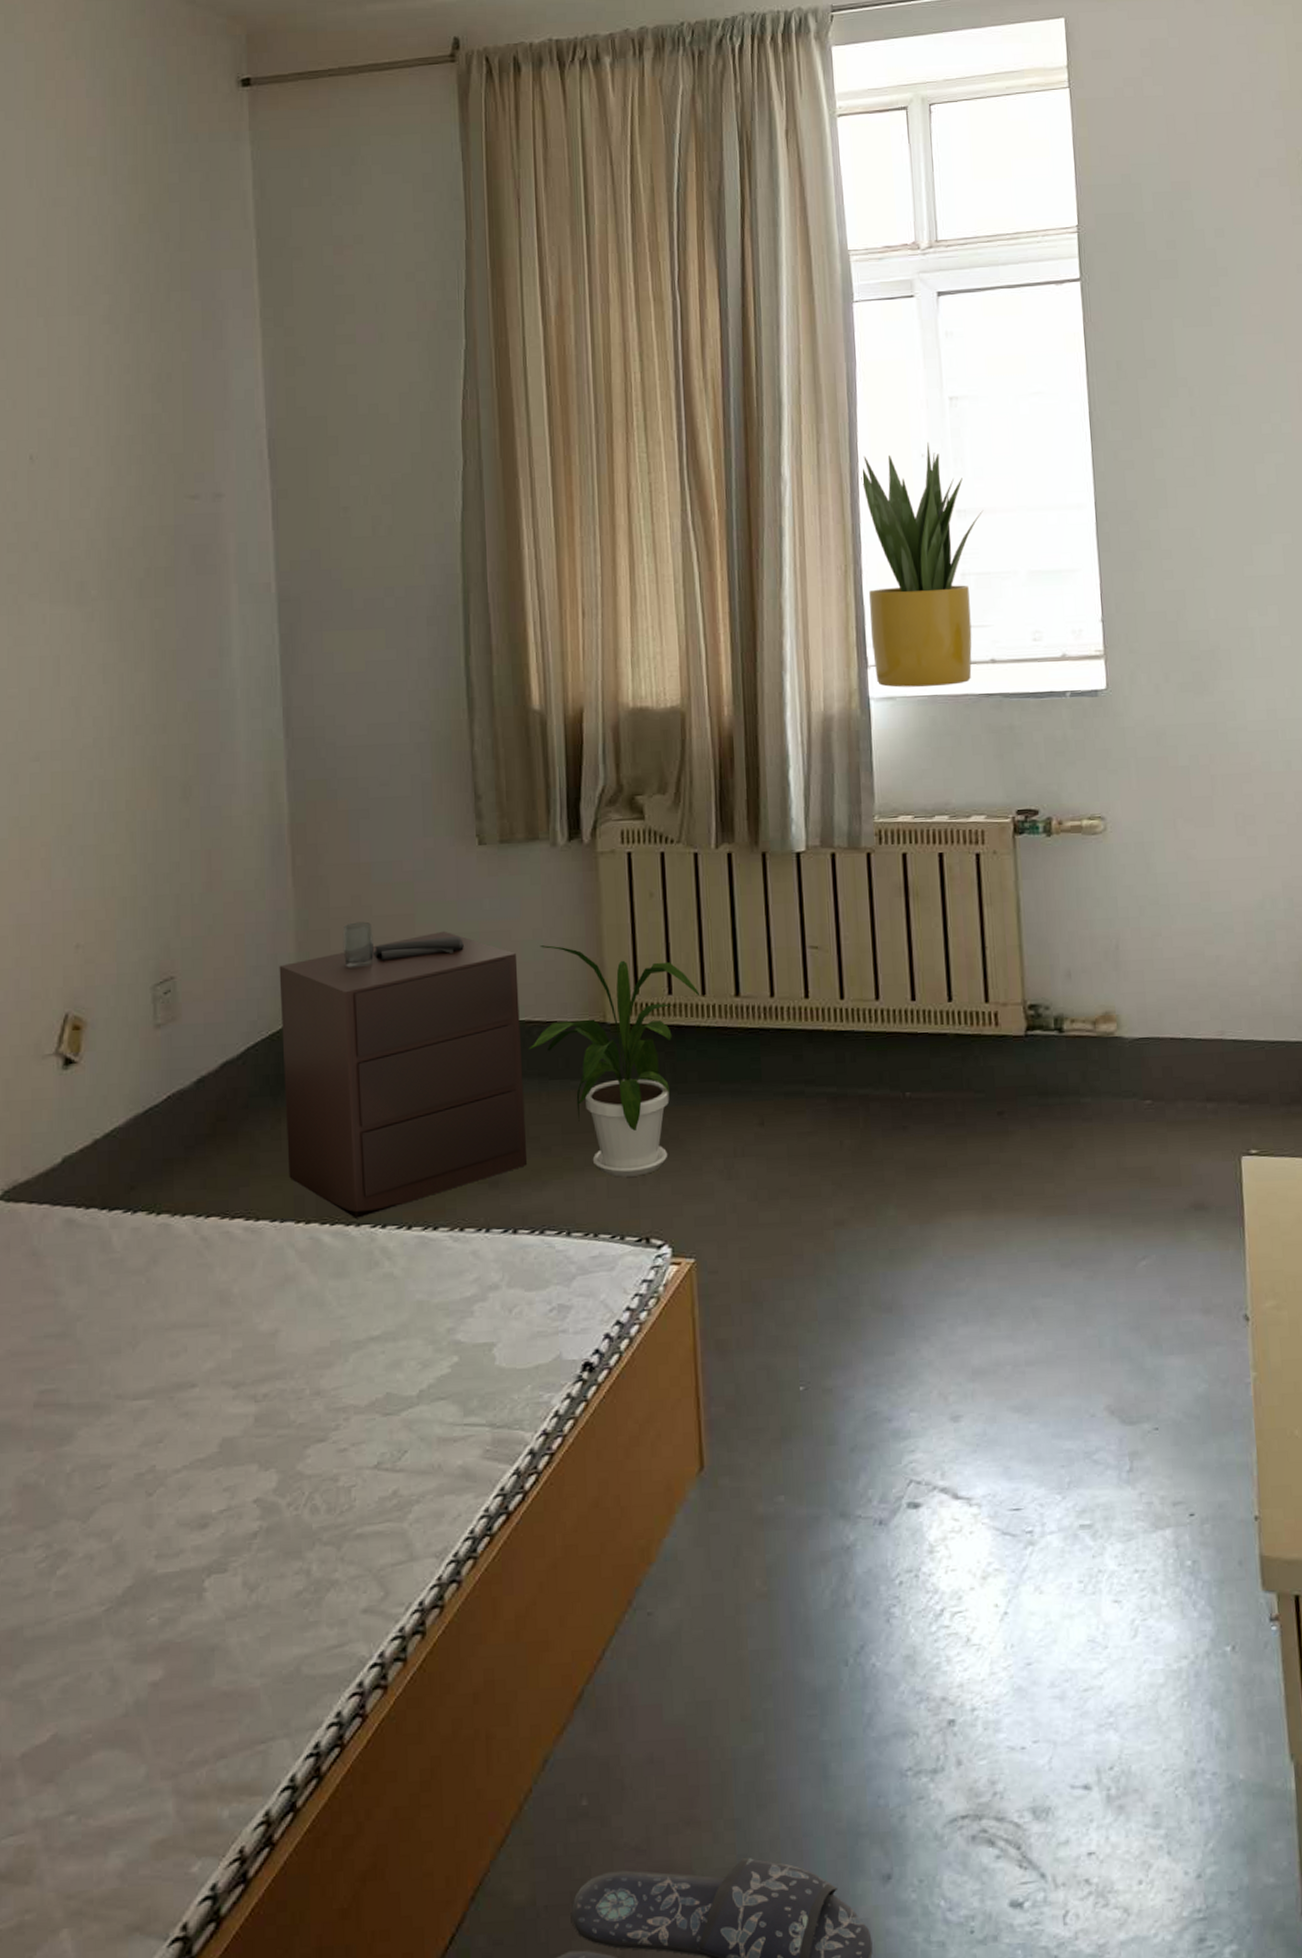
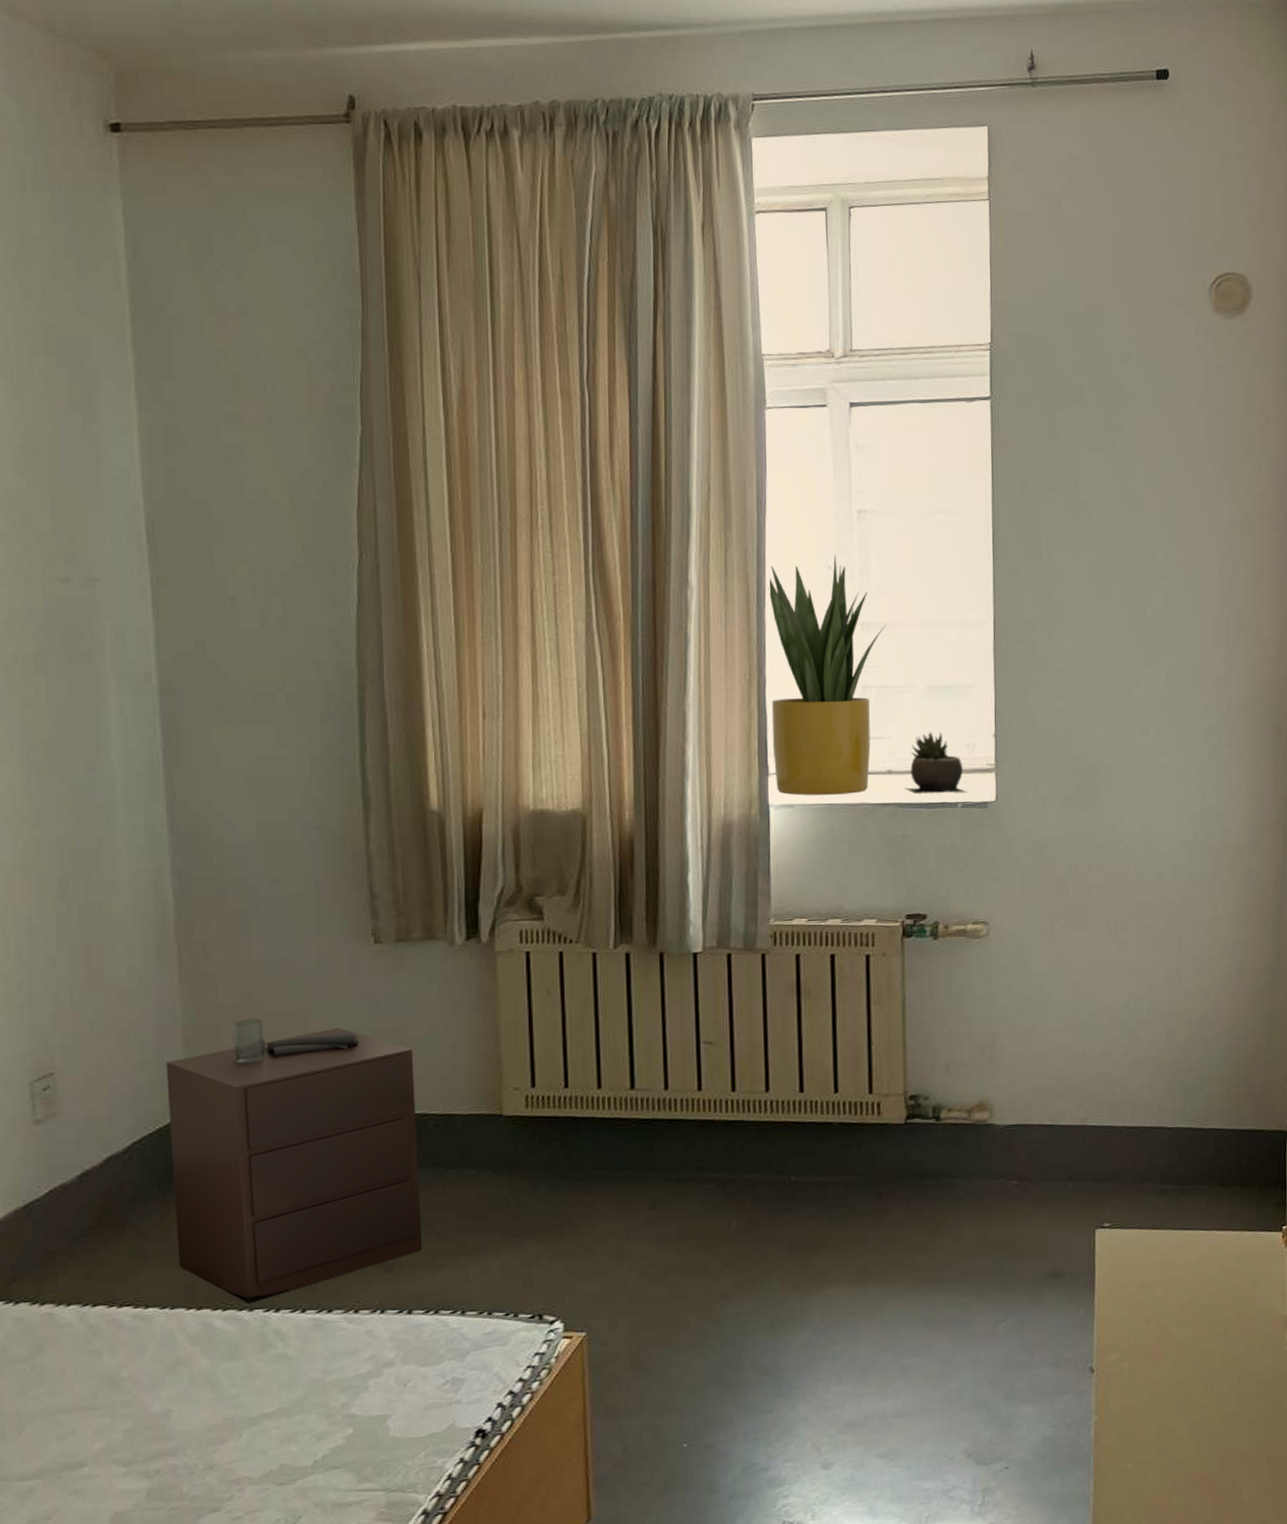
house plant: present [527,945,701,1177] -> none [423,1041,596,1260]
succulent plant: none [1009,618,1076,684] -> present [905,732,968,795]

